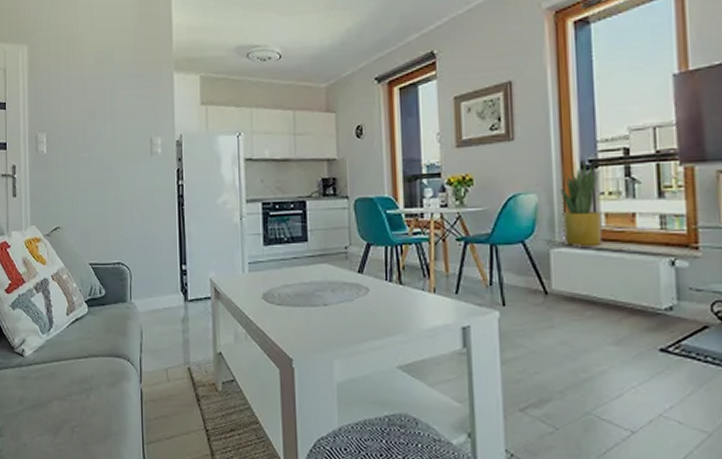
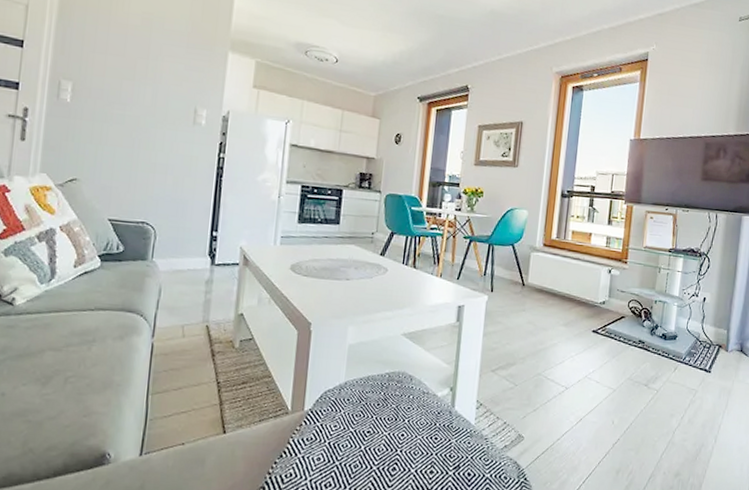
planter: present [559,163,603,247] -> none [542,192,575,254]

